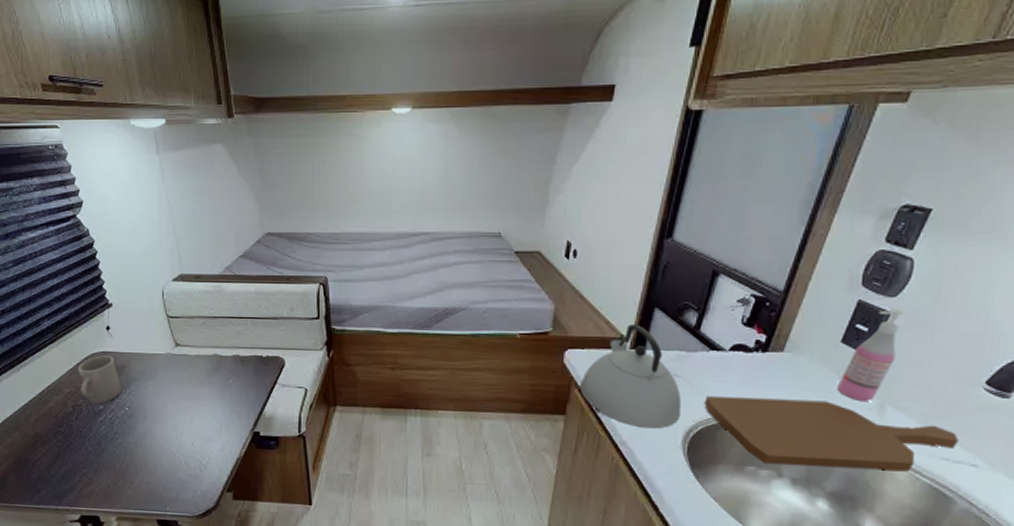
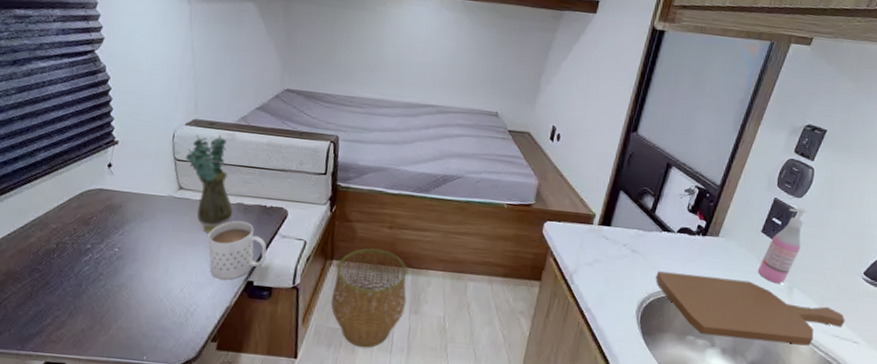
cup: present [77,355,122,404] -> none [68,192,115,243]
vase: none [177,288,231,387] -> present [185,134,233,233]
mug: none [210,372,269,432] -> present [208,220,267,280]
basket: none [339,391,418,493] -> present [331,248,408,348]
kettle: present [580,324,682,429] -> none [555,203,638,298]

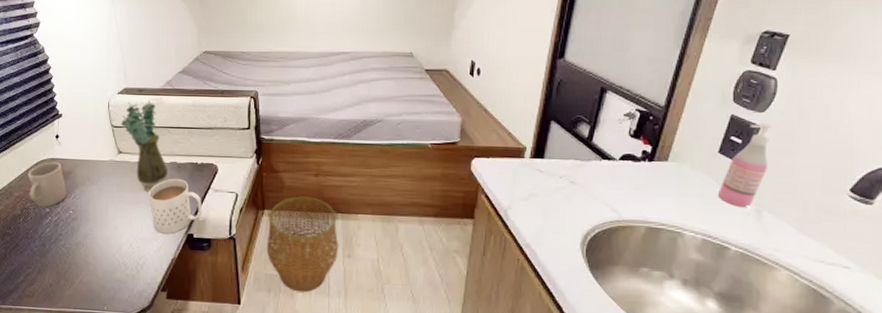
cup: none [68,192,115,243] -> present [27,162,68,208]
cutting board: present [655,271,845,346] -> none [599,202,830,273]

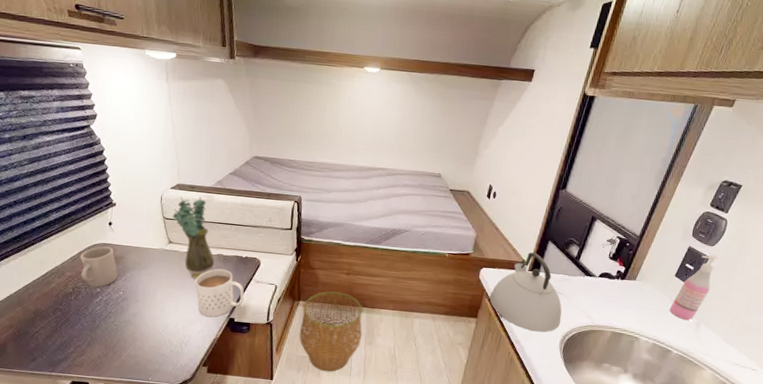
kettle: none [487,136,579,232] -> present [490,252,562,332]

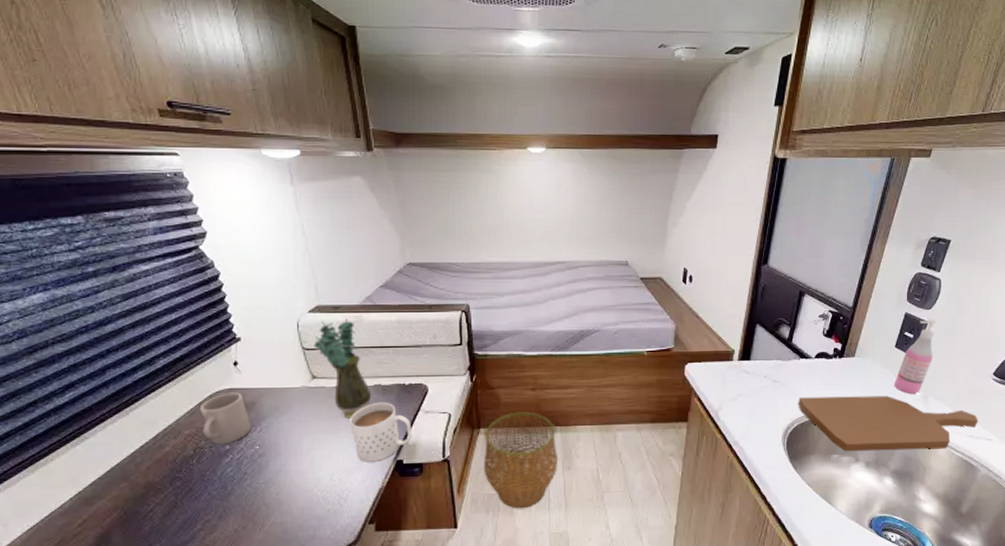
kettle: present [490,252,562,332] -> none [699,339,781,429]
cutting board: none [578,310,746,373] -> present [798,395,978,452]

